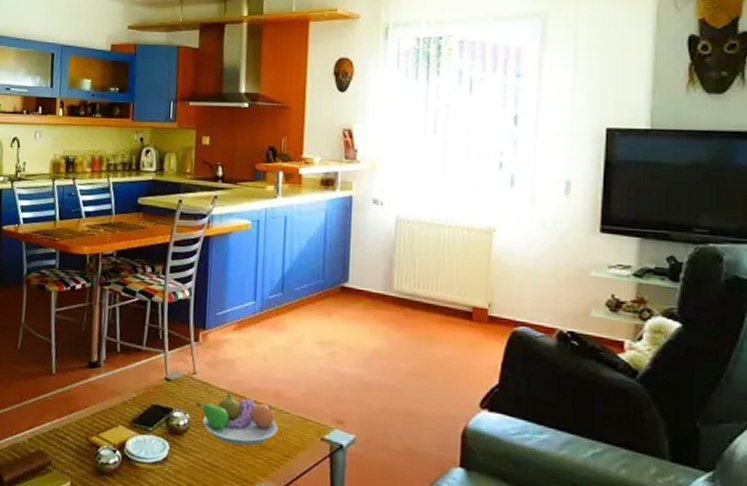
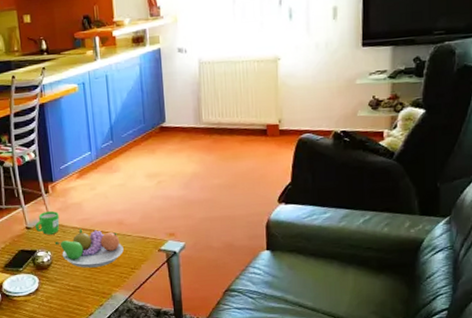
mug: none [176,363,207,393] -> present [35,211,60,235]

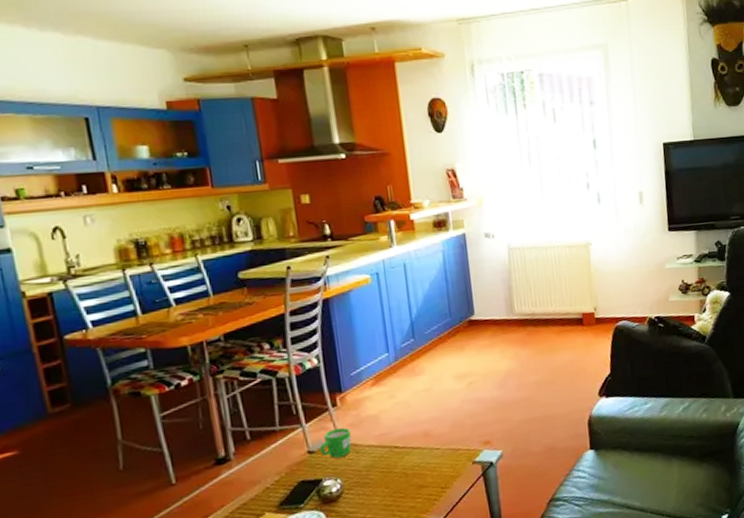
fruit bowl: present [54,229,124,268] -> none [345,446,432,495]

